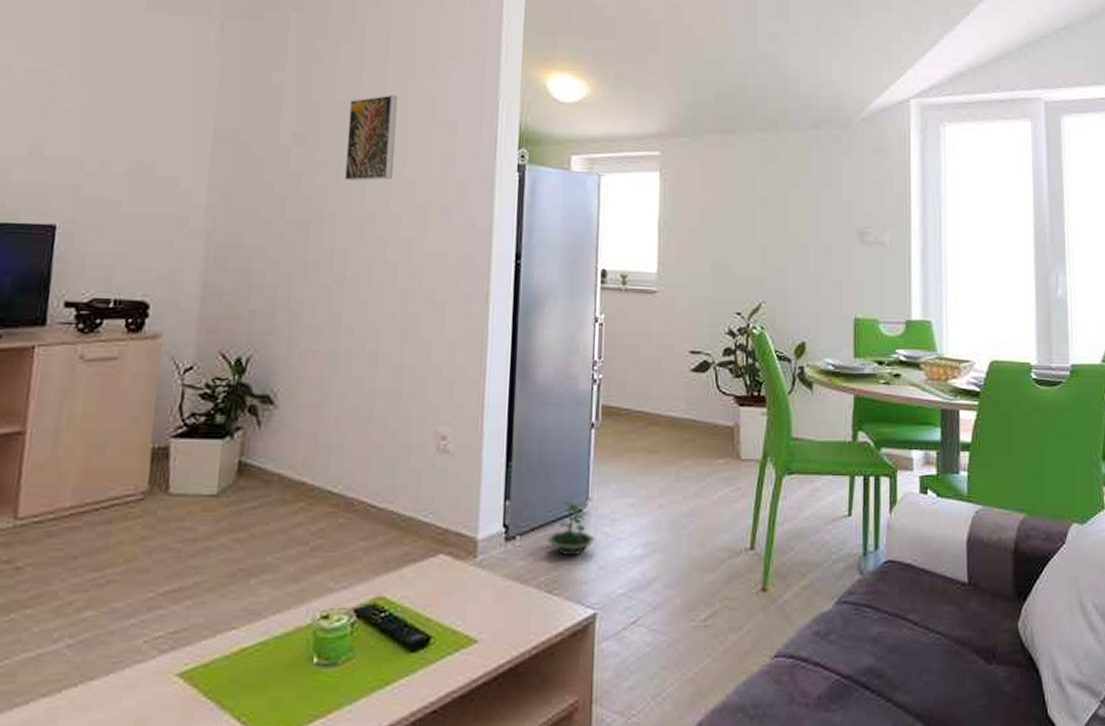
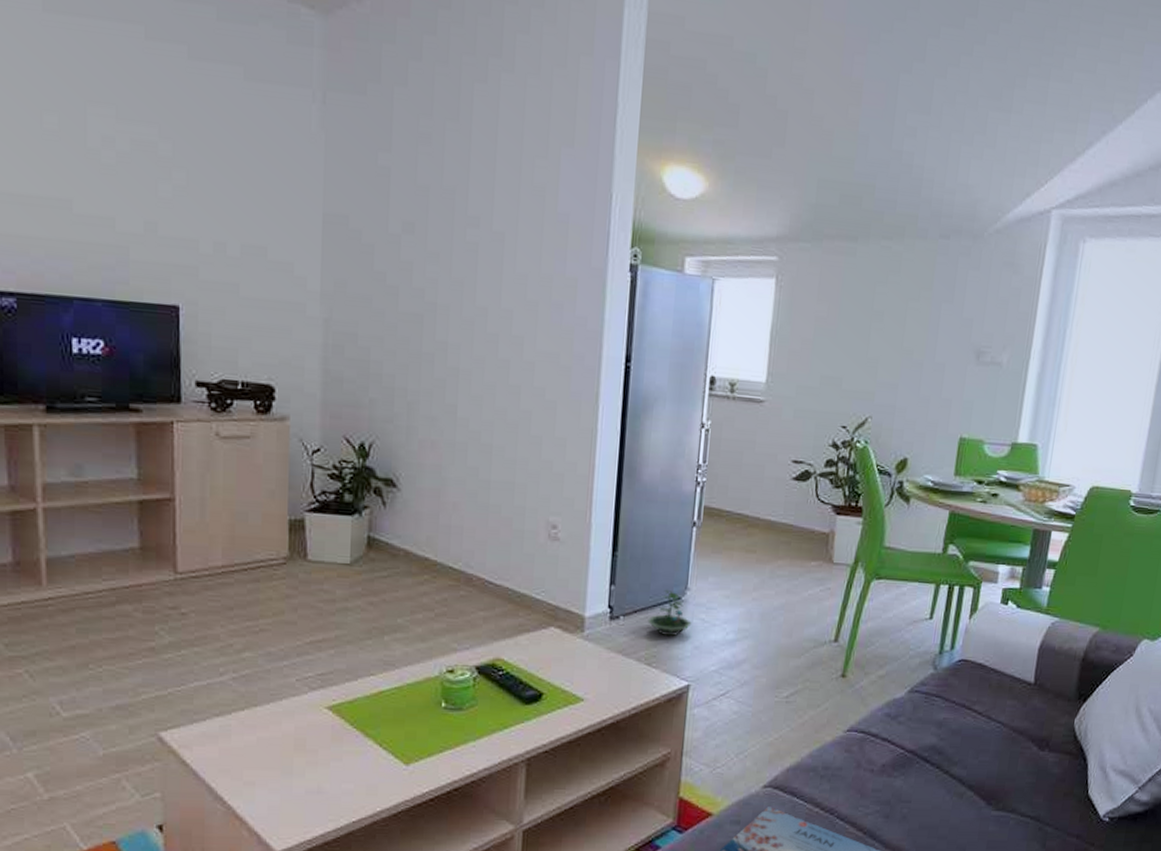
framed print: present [344,95,398,181] -> none [455,183,508,275]

